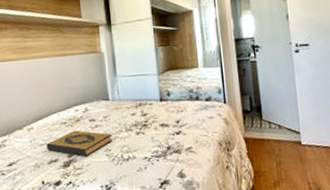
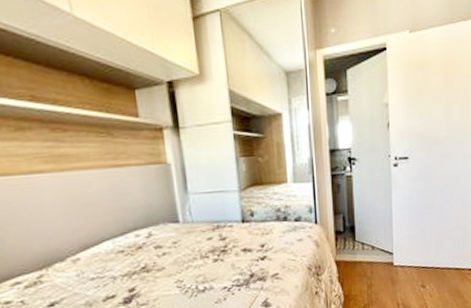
hardback book: present [46,130,112,157] -> none [99,259,184,290]

